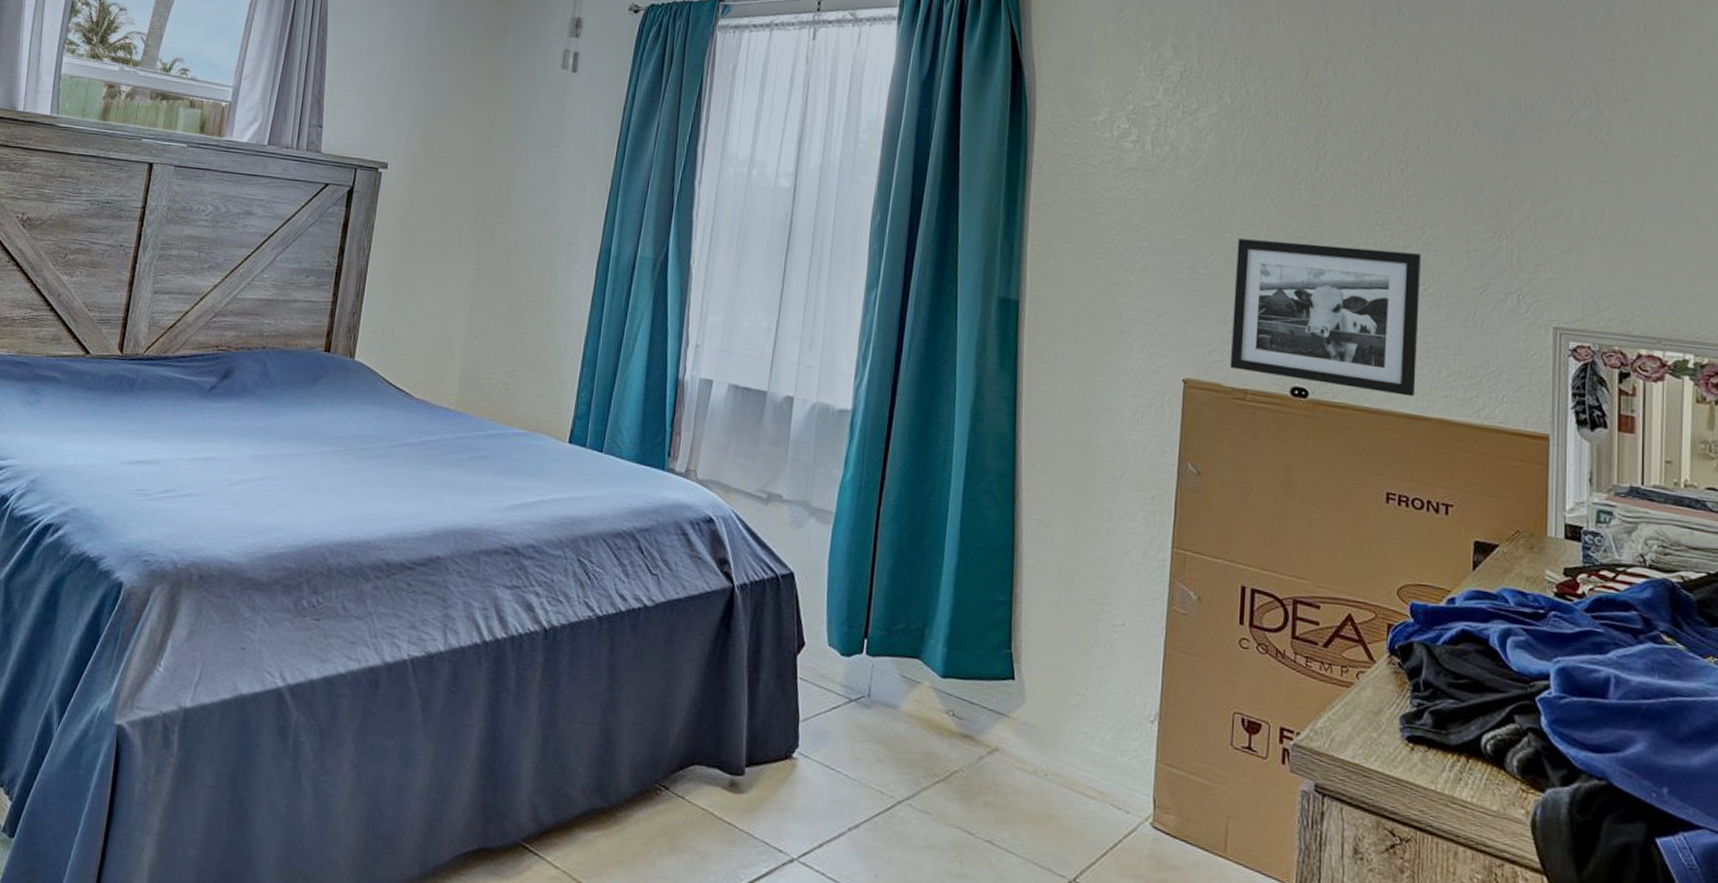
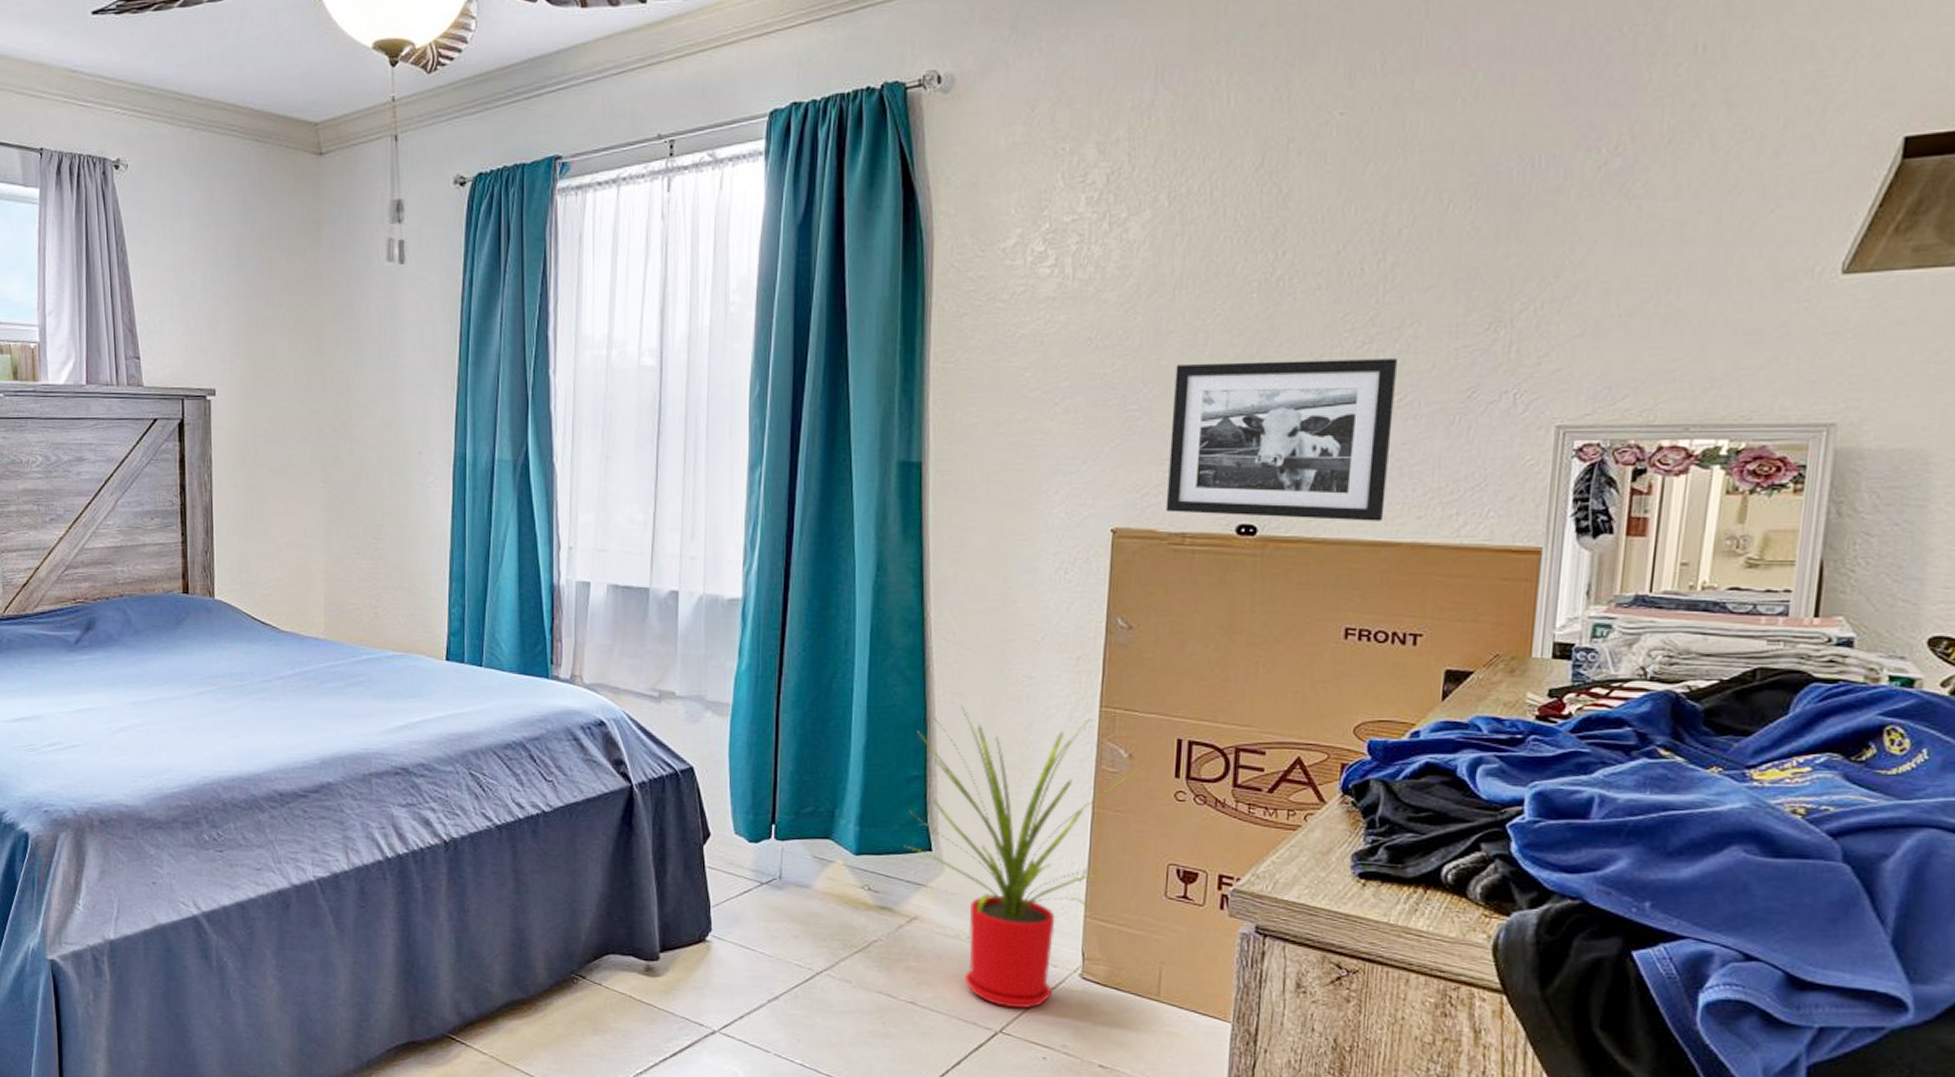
house plant: none [988,533,1211,857] -> present [904,705,1144,1009]

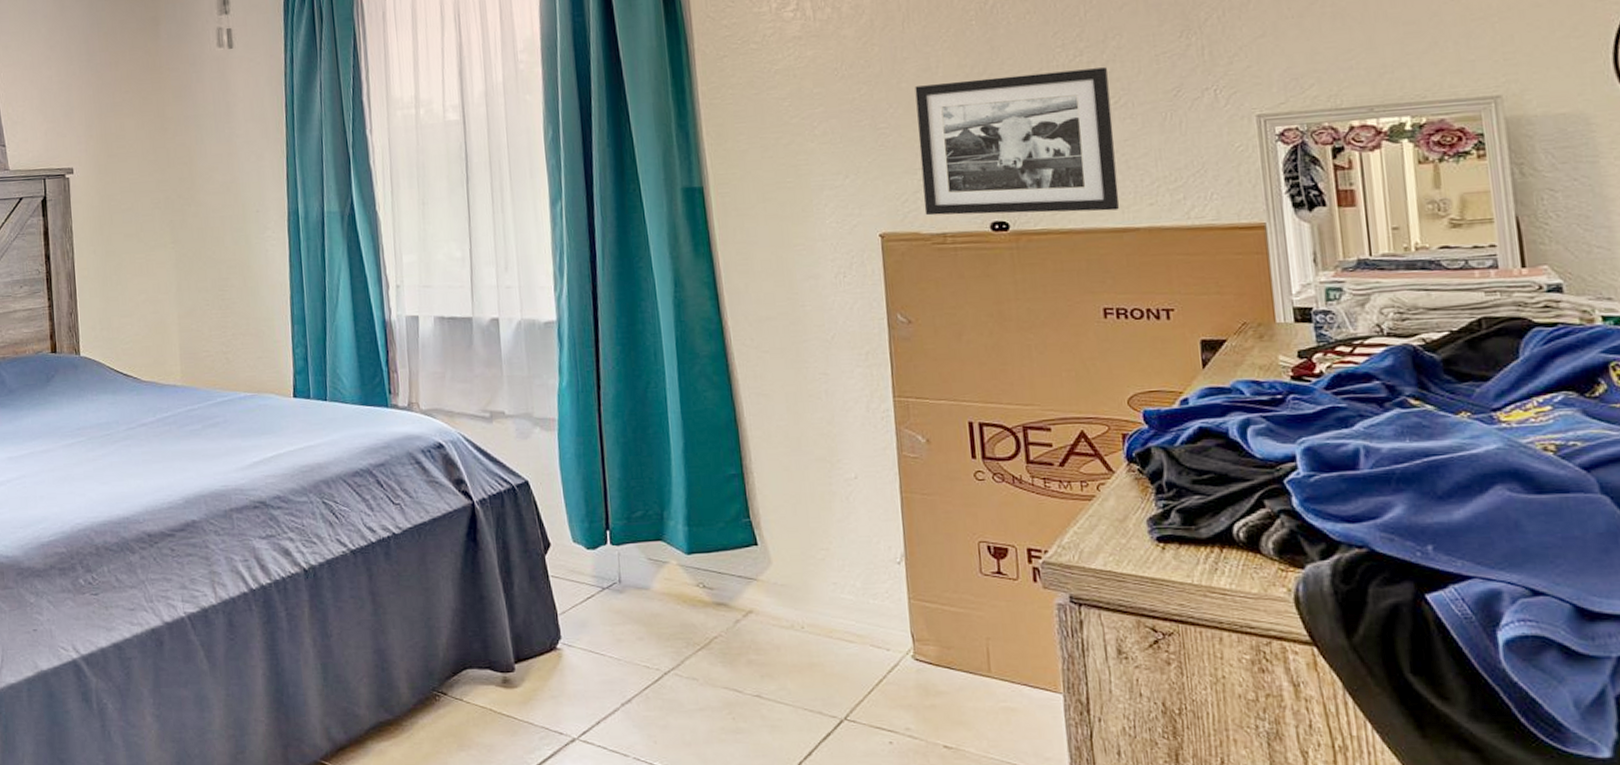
house plant: present [904,705,1144,1009] -> none [729,404,942,695]

